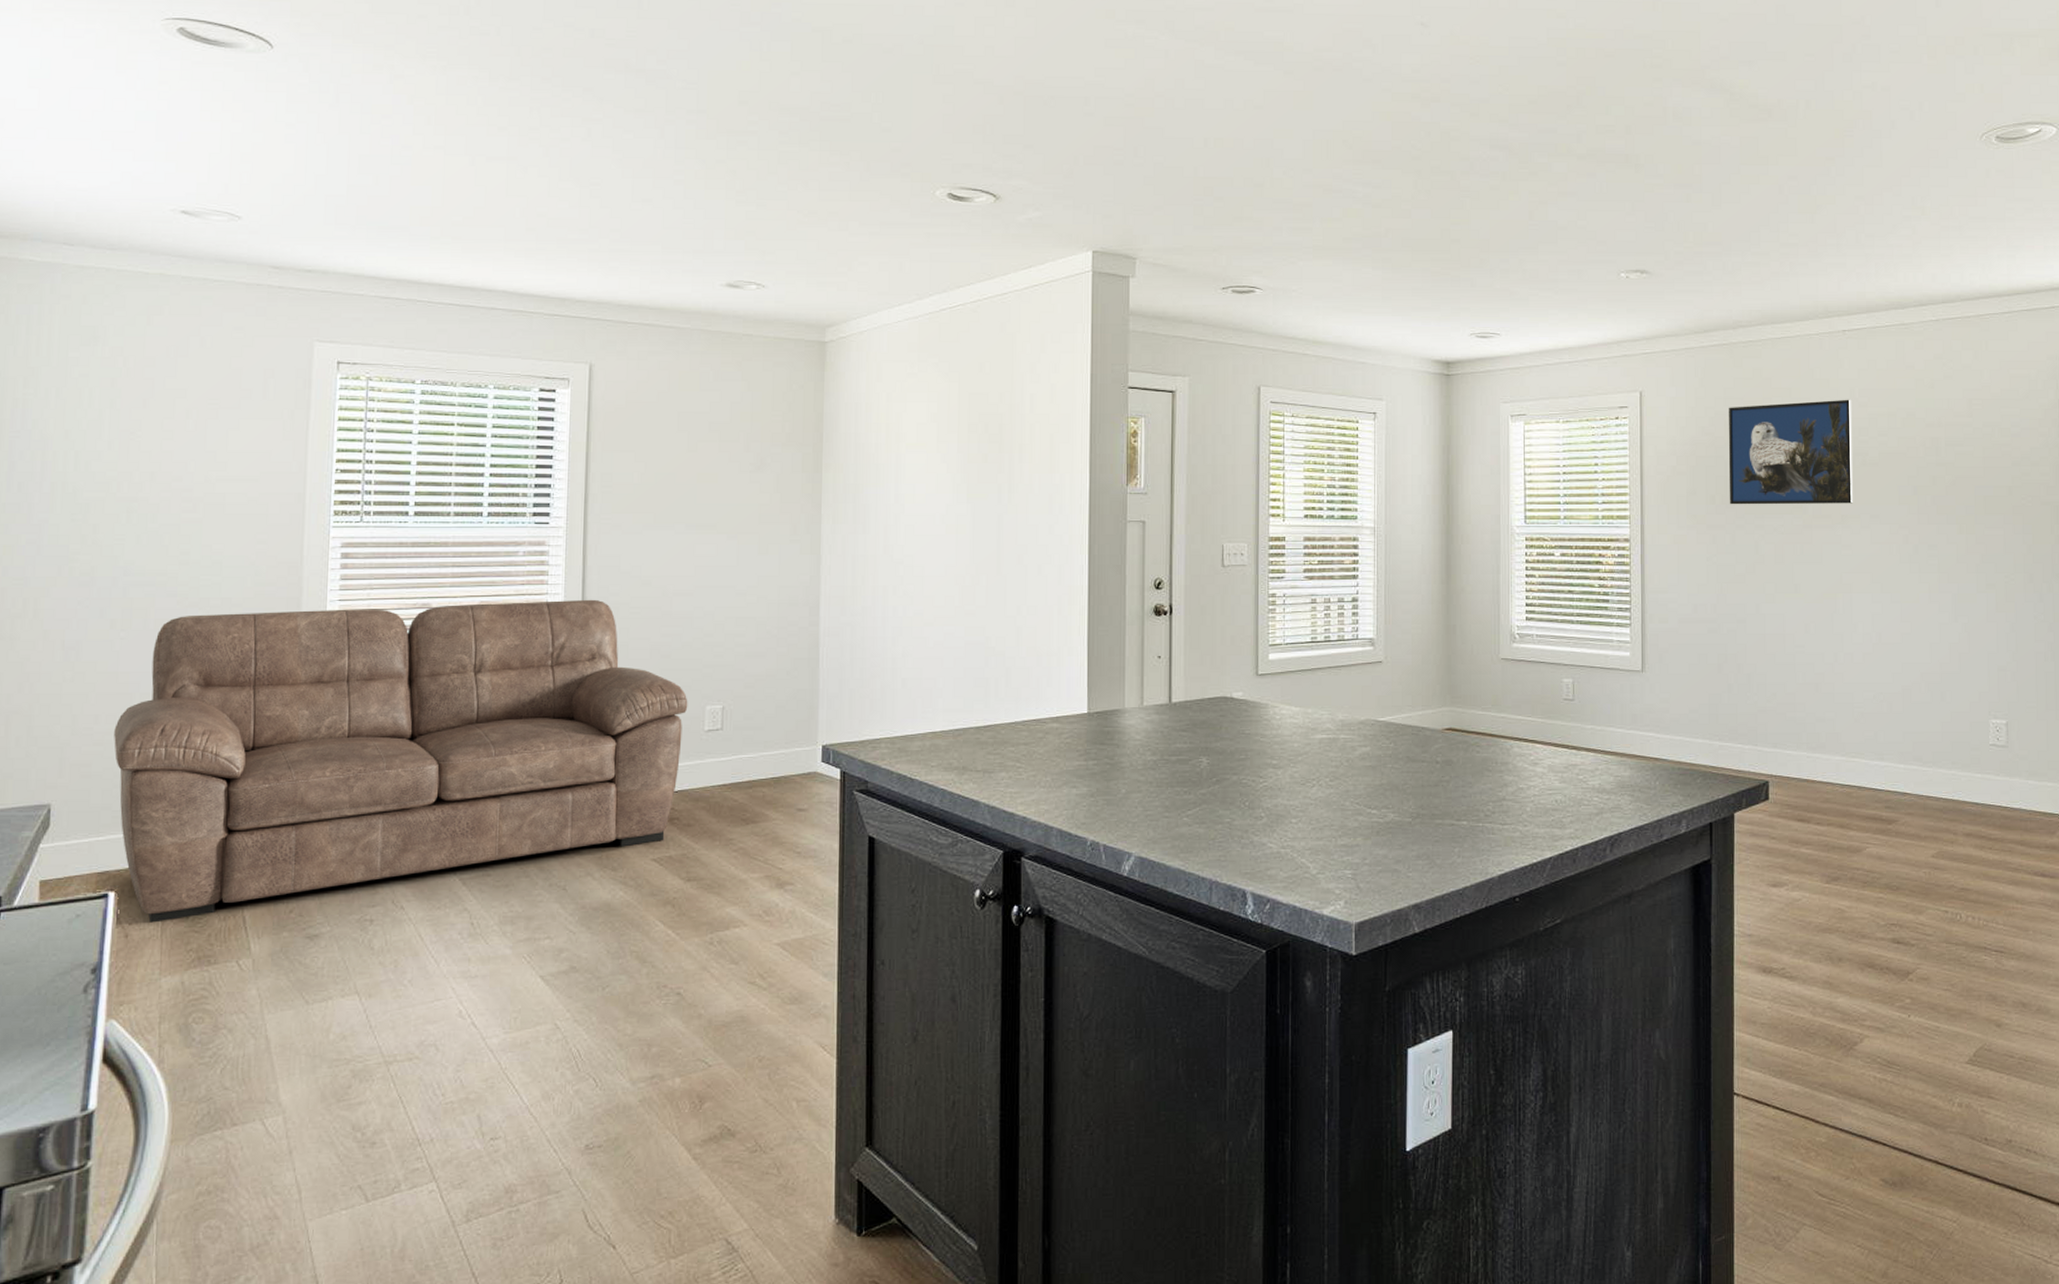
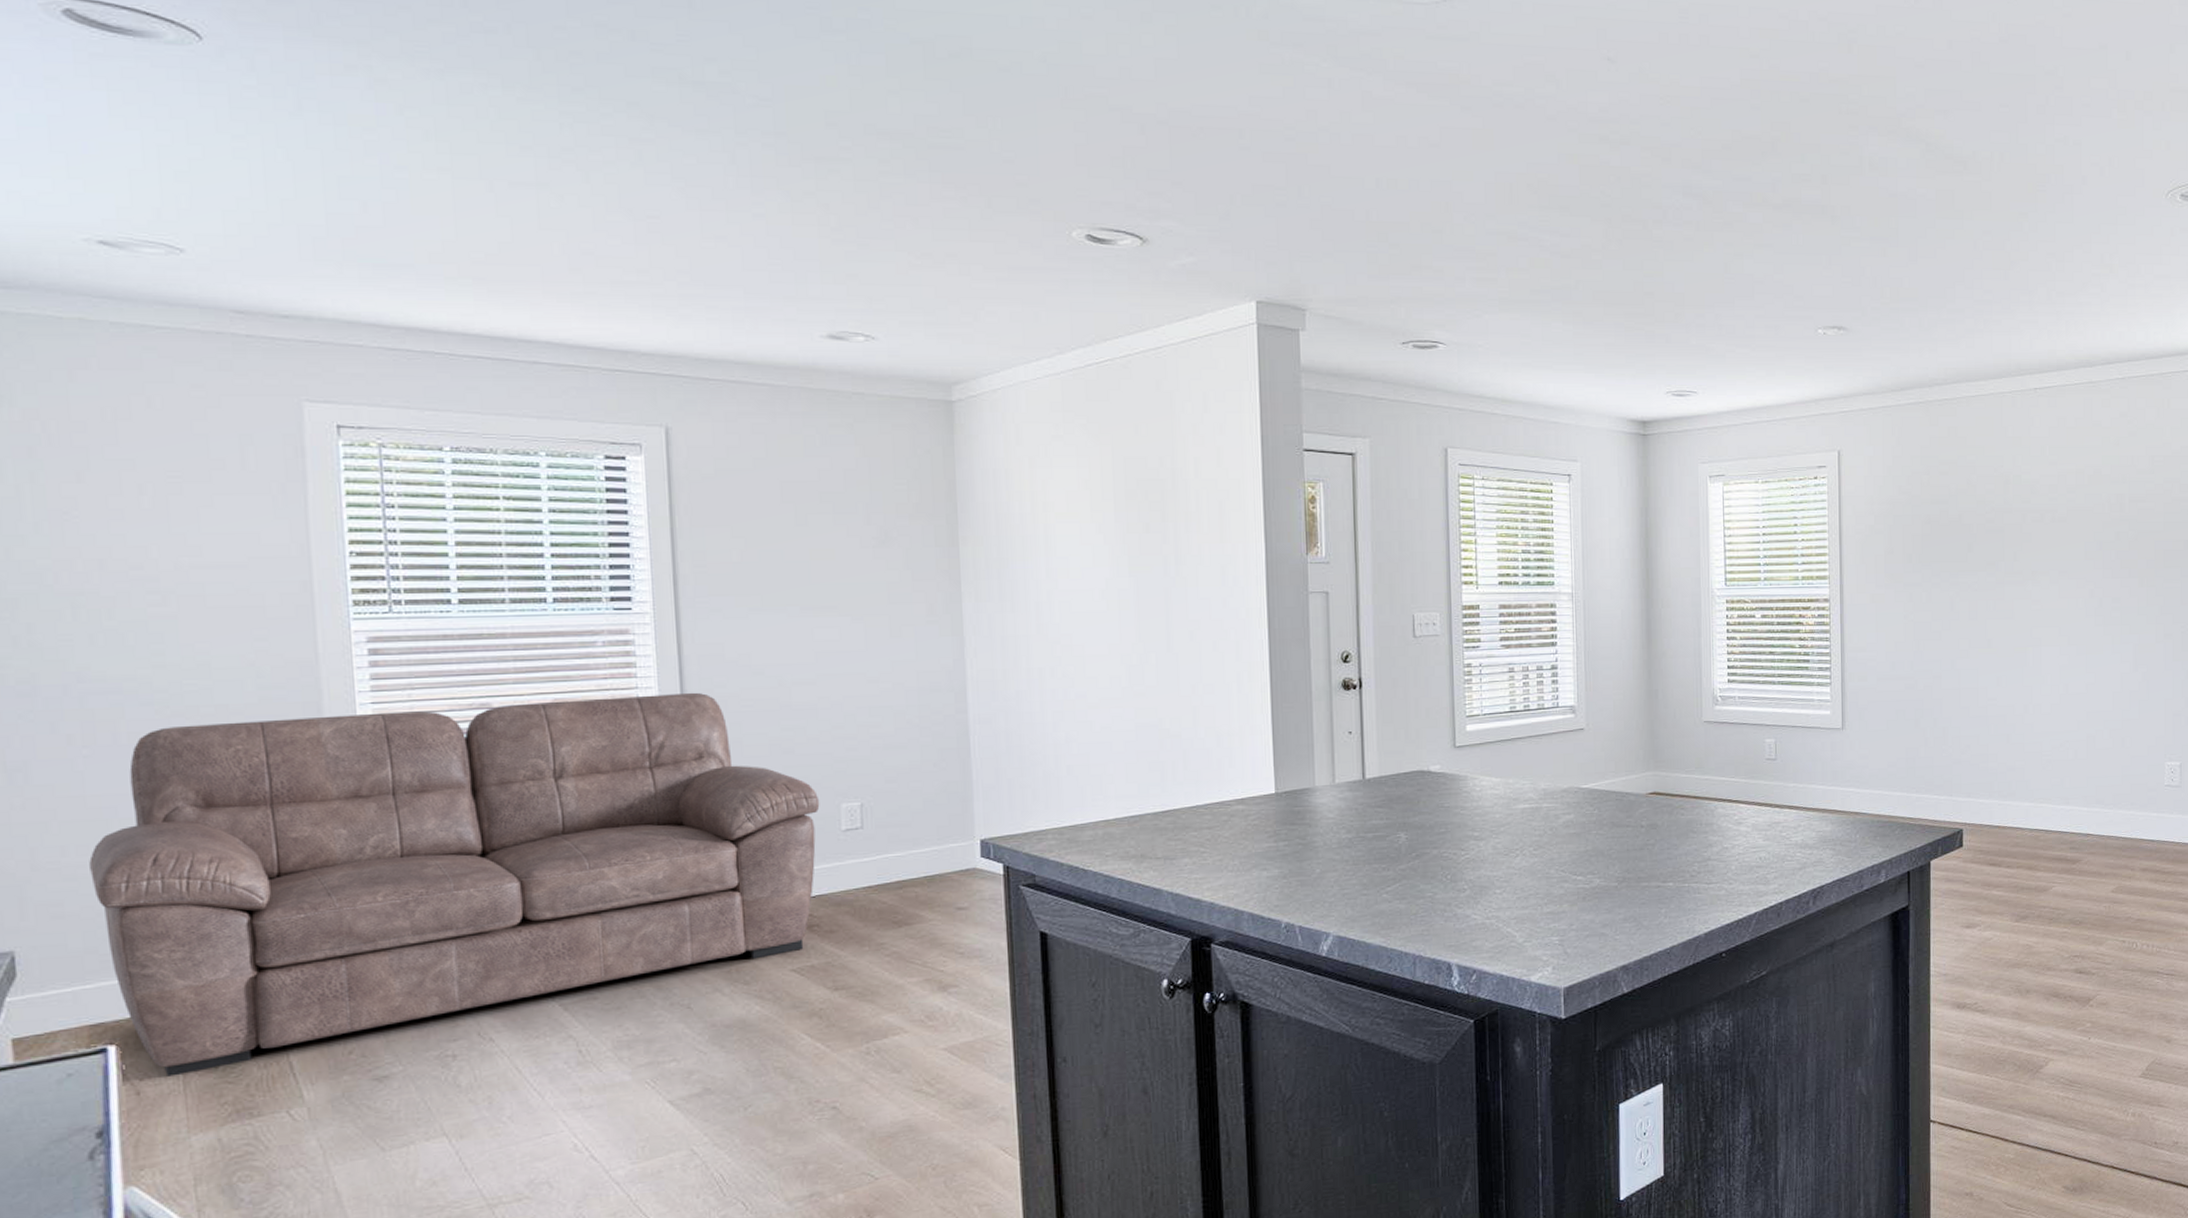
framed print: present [1729,399,1853,505] -> none [1925,457,2043,563]

